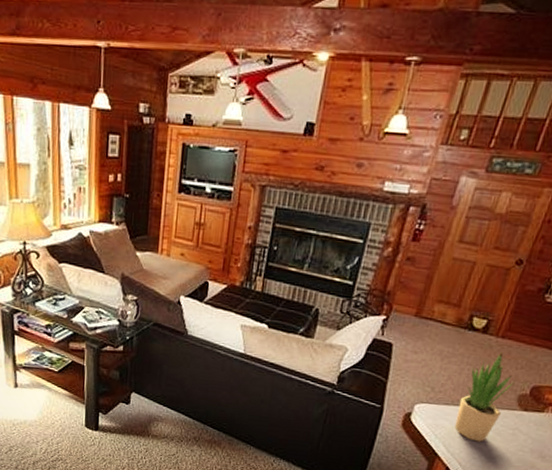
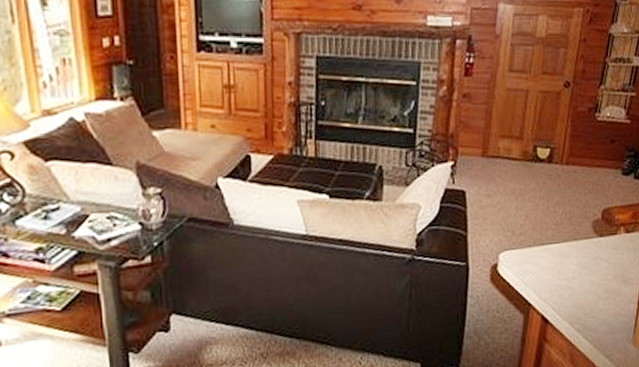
potted plant: present [454,352,516,442] -> none [541,180,587,281]

